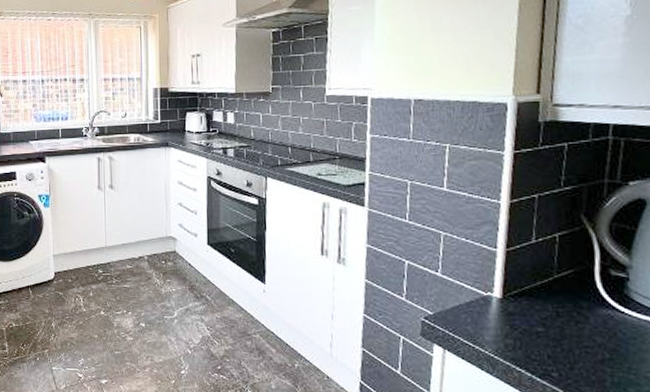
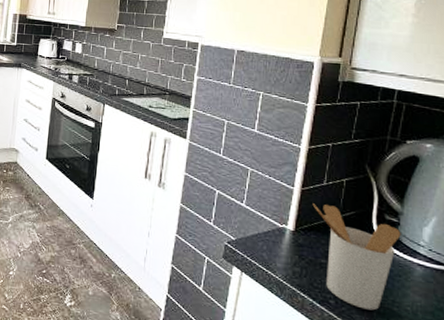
utensil holder: none [520,265,632,381] -> present [312,203,401,311]

